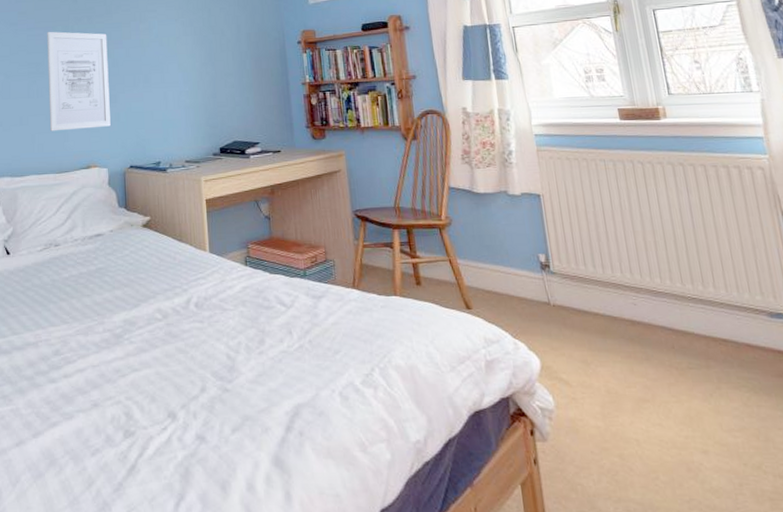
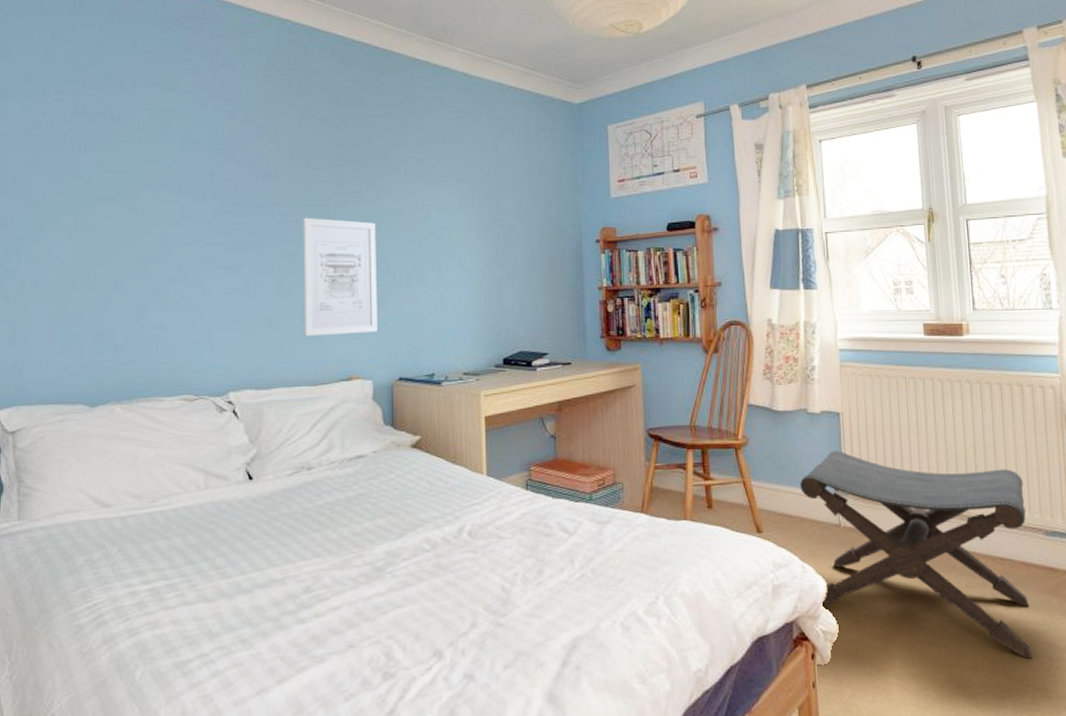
footstool: none [505,230,769,444] -> present [800,450,1033,659]

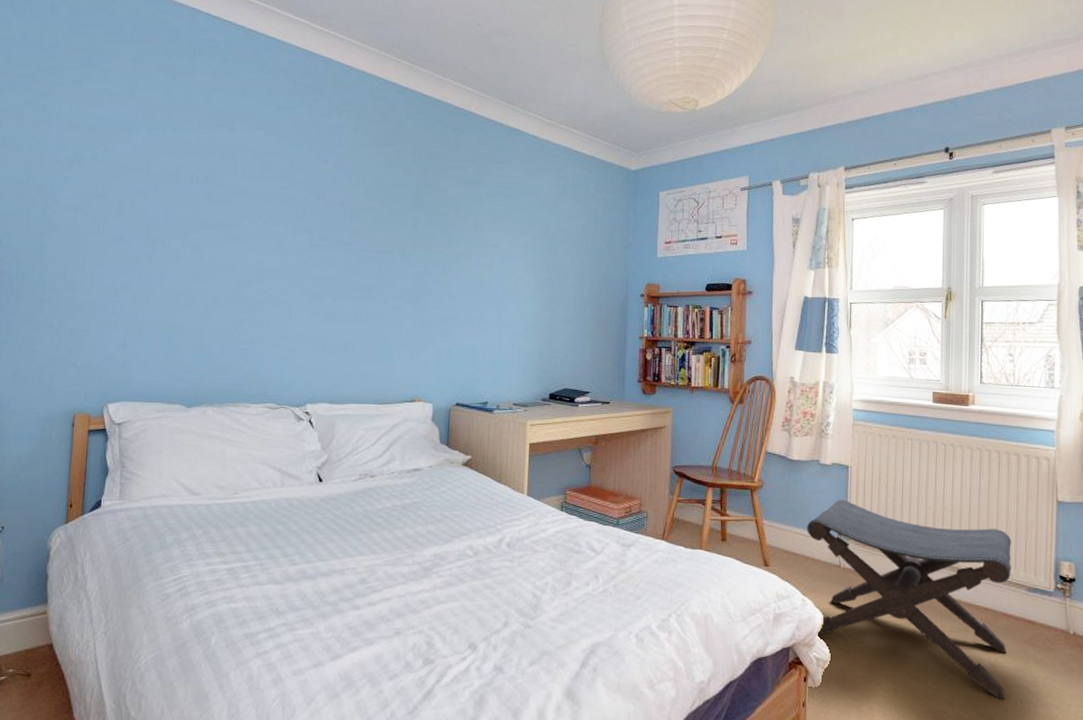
wall art: present [303,217,377,336] -> none [375,255,446,362]

